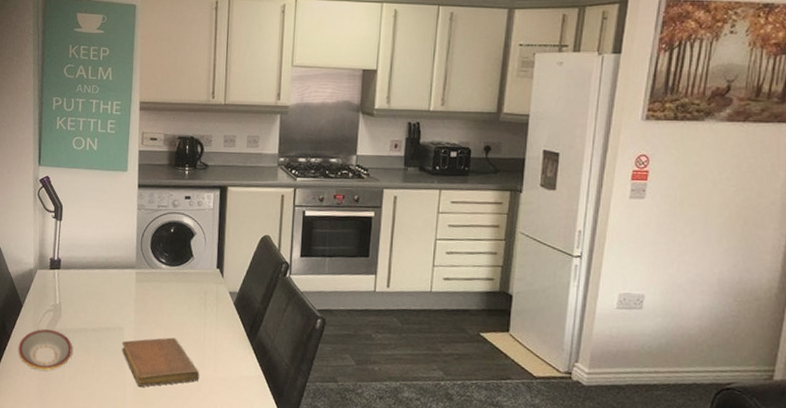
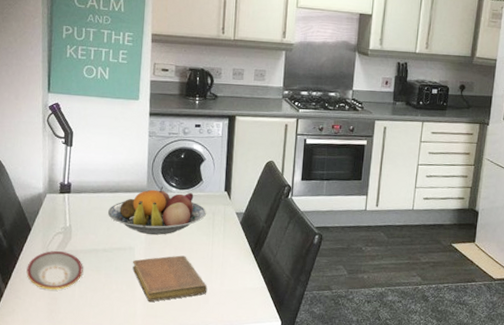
fruit bowl: none [96,262,198,315] -> present [107,186,206,235]

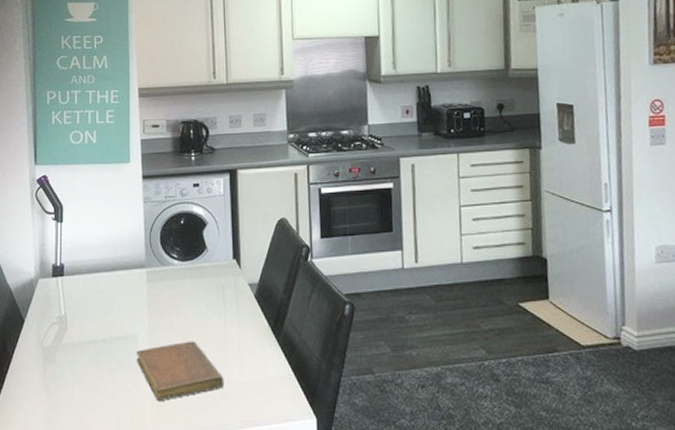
plate: present [26,251,83,290] -> none [21,345,82,393]
fruit bowl: present [107,186,206,235] -> none [104,259,214,318]

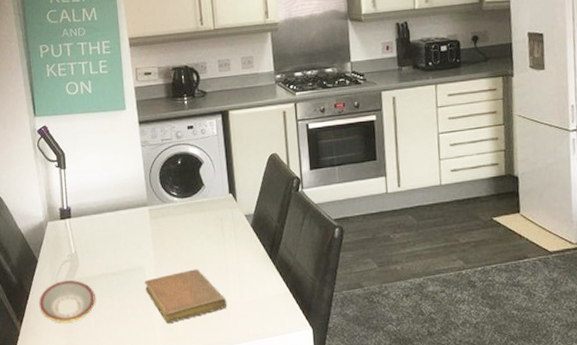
plate: none [21,345,82,393] -> present [39,280,96,323]

